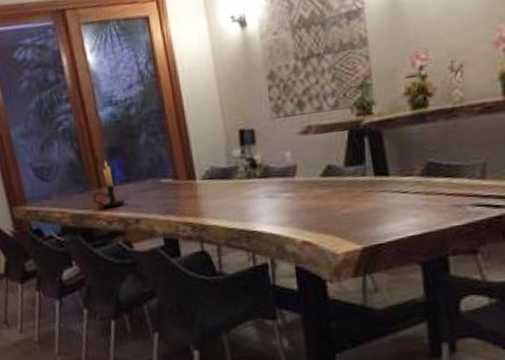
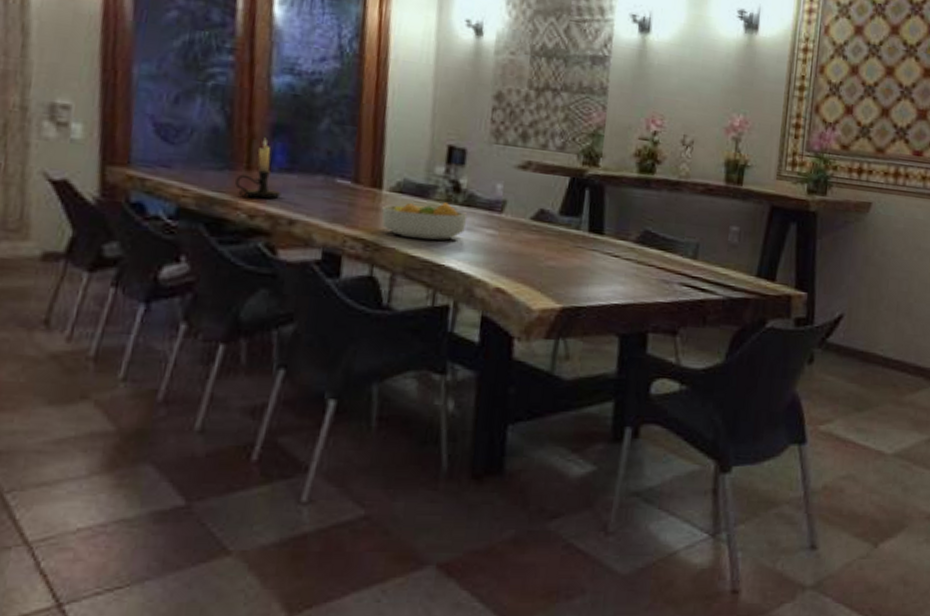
fruit bowl: none [198,179,267,214] -> present [380,202,468,241]

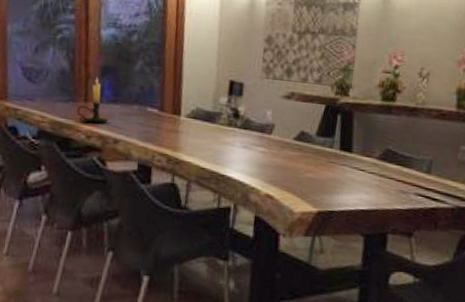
fruit bowl: present [380,202,468,241] -> none [179,126,245,156]

